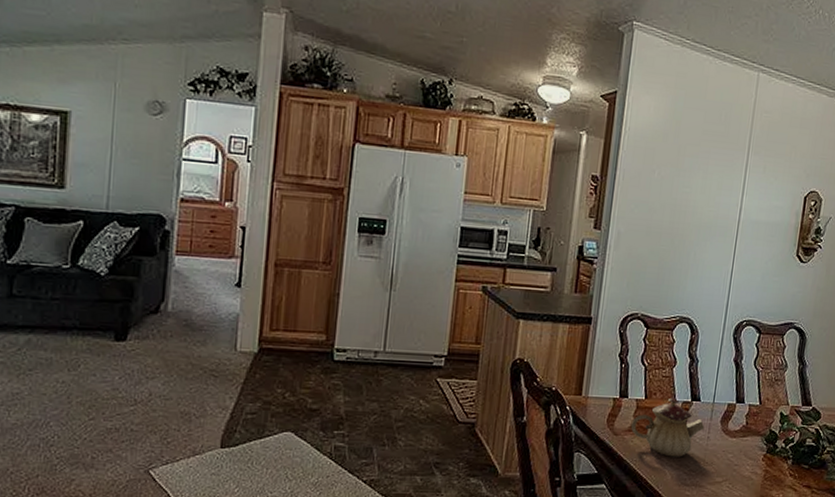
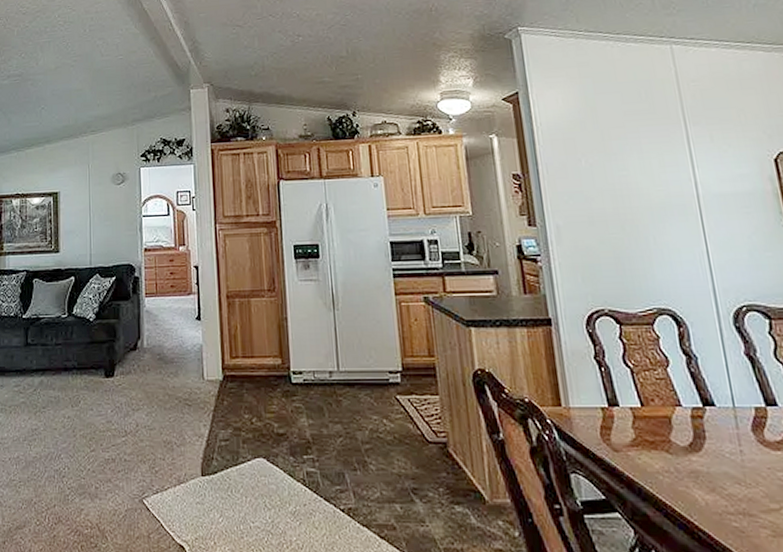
teapot: present [630,397,705,457] -> none [631,403,732,478]

